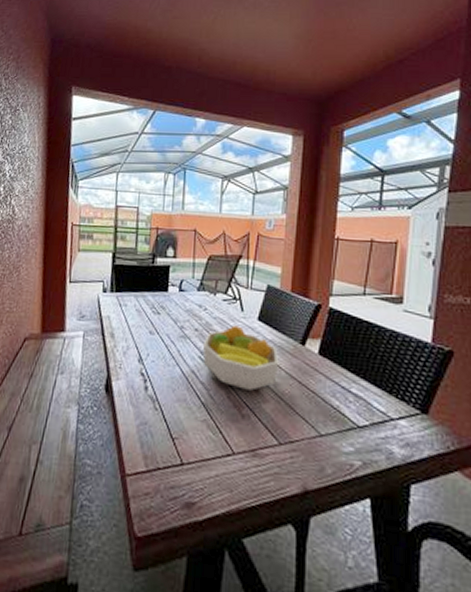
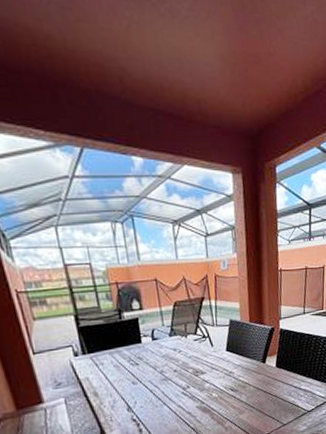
fruit bowl: present [202,324,279,391] -> none [183,358,248,409]

